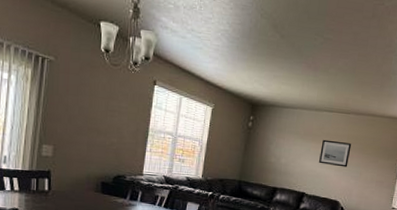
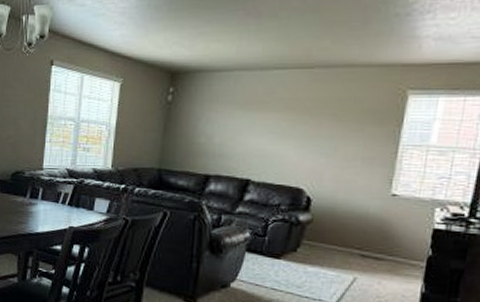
wall art: present [319,139,352,168] -> none [269,107,319,142]

